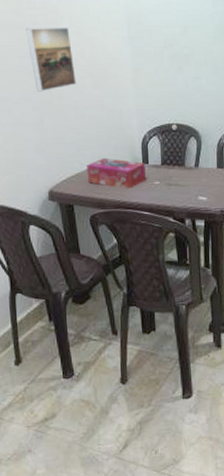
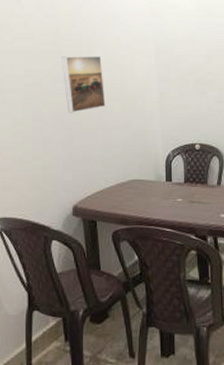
tissue box: present [87,157,147,189] -> none [111,175,170,205]

